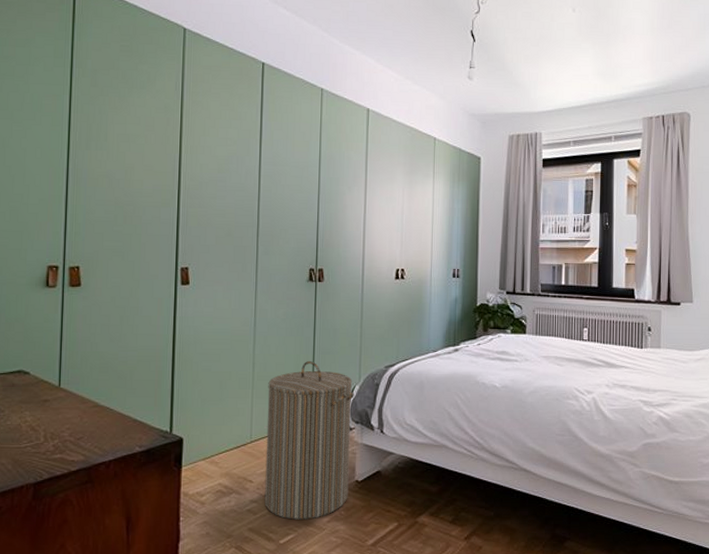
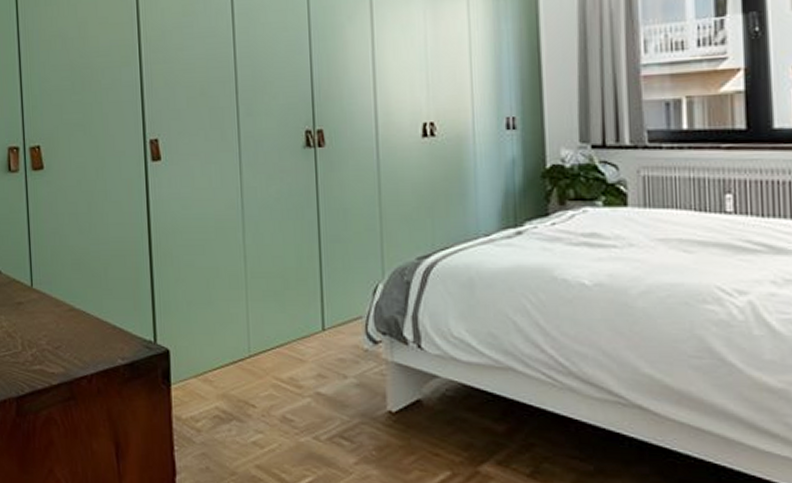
laundry hamper: present [264,361,355,520] -> none [265,252,380,459]

